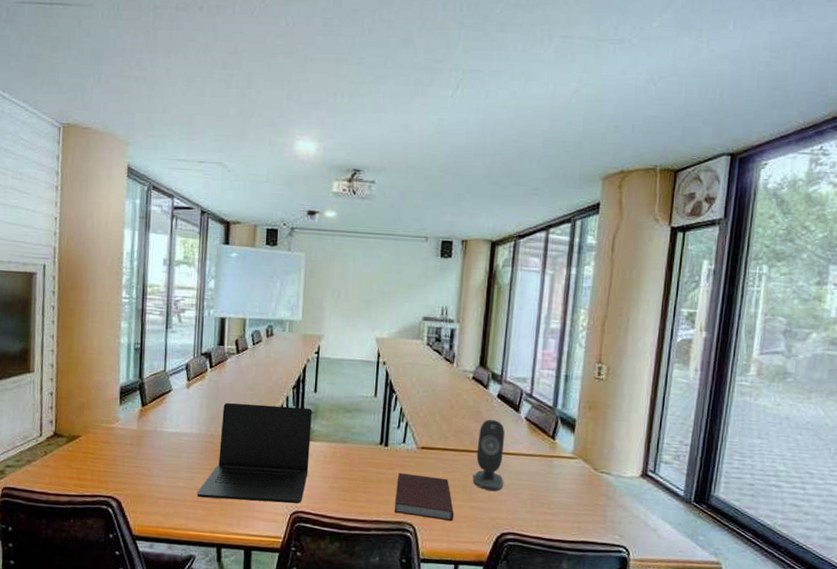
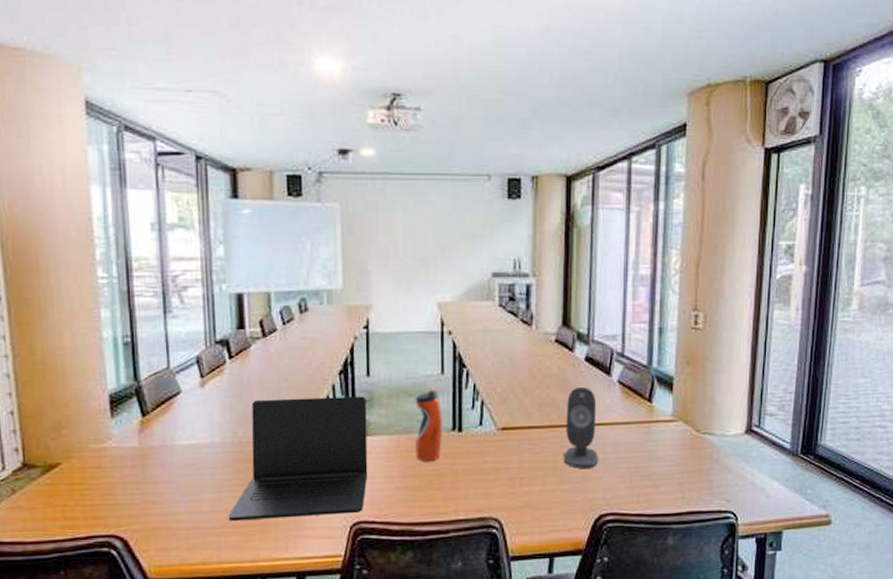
water bottle: none [347,406,373,469] -> present [414,386,442,462]
notebook: present [395,473,454,522] -> none [476,460,545,510]

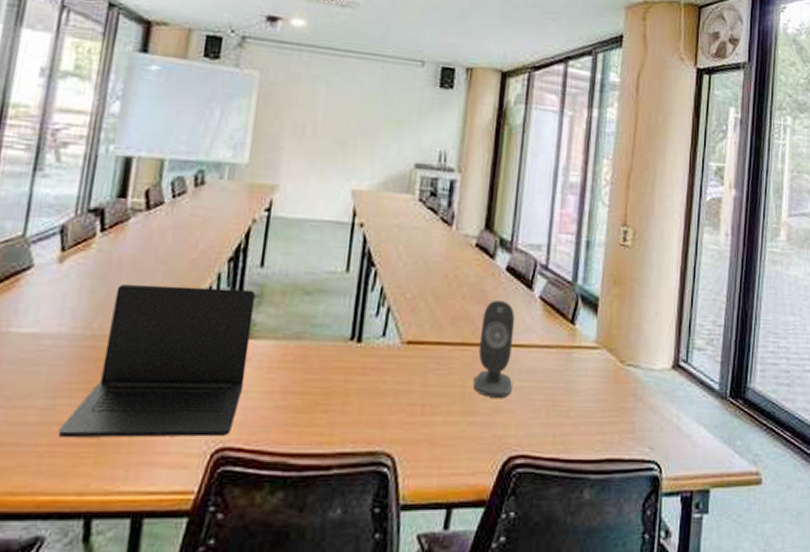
water bottle: present [414,386,442,462] -> none [303,285,341,377]

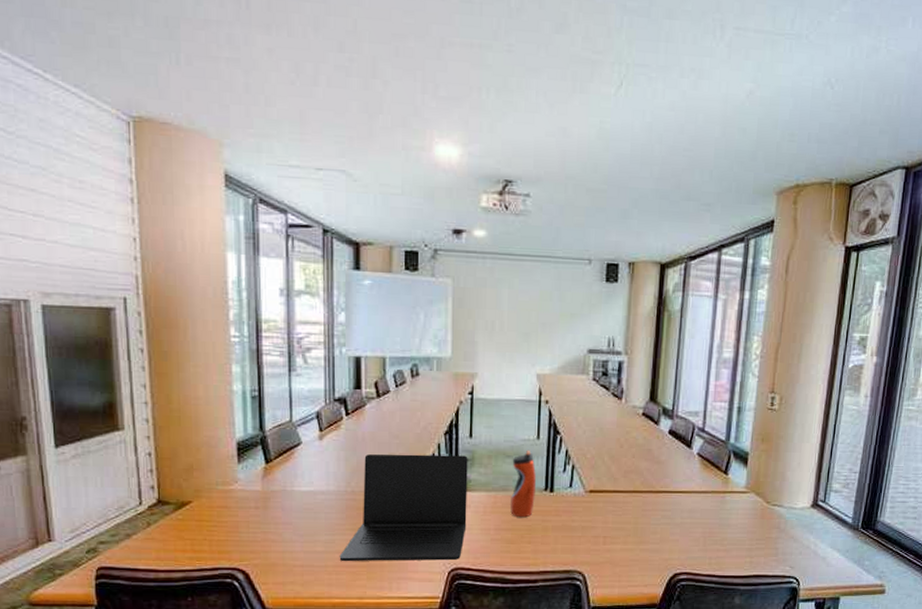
water bottle: none [303,285,341,377] -> present [509,449,536,518]
speaker: present [473,299,515,398] -> none [644,457,677,531]

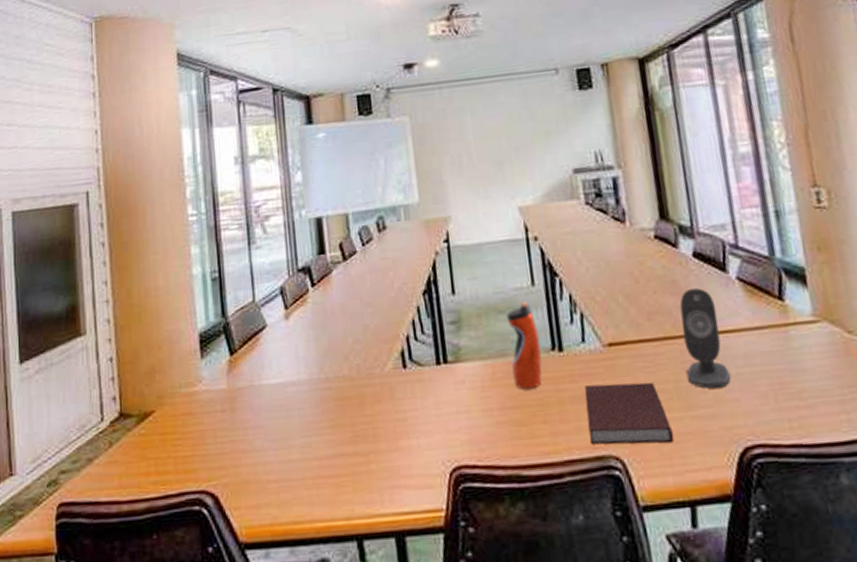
laptop: present [339,454,468,562] -> none [318,317,464,471]
notebook: none [563,520,626,566] -> present [585,382,674,445]
speaker: none [644,457,677,531] -> present [679,287,732,389]

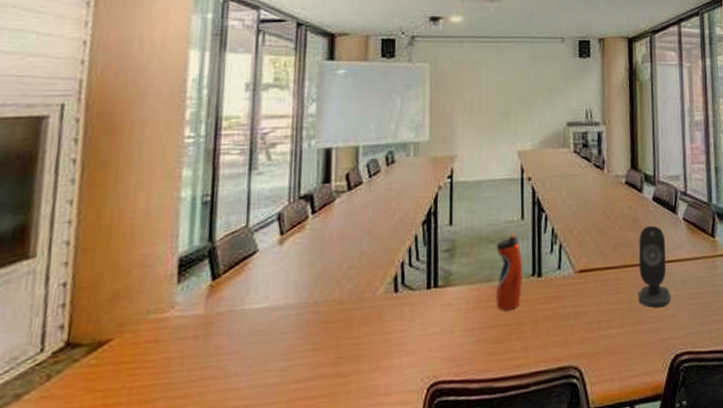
notebook: present [585,382,674,445] -> none [555,302,623,358]

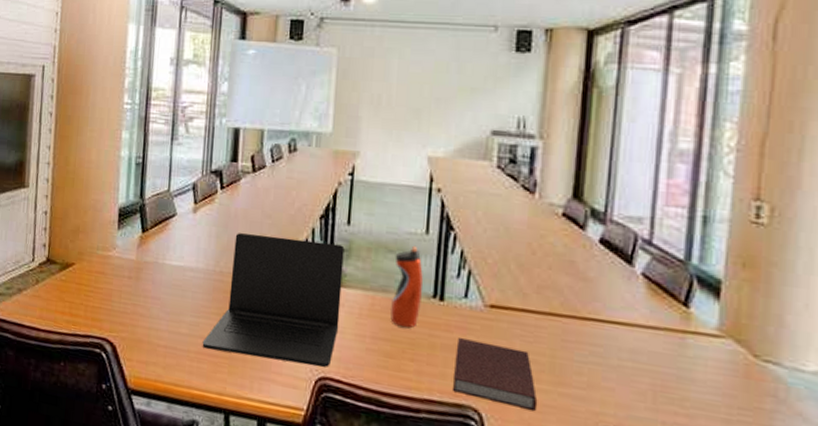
laptop: none [295,246,448,394] -> present [202,233,345,368]
notebook: none [555,302,623,358] -> present [453,338,538,412]
speaker: present [638,225,671,308] -> none [563,272,612,375]

